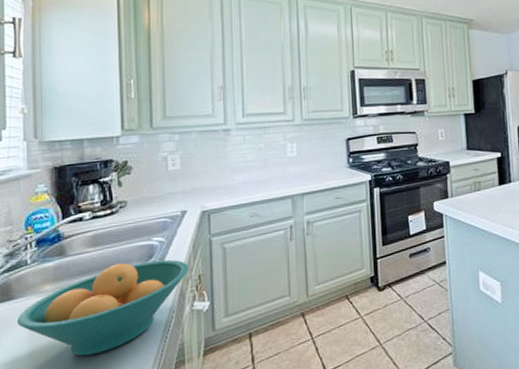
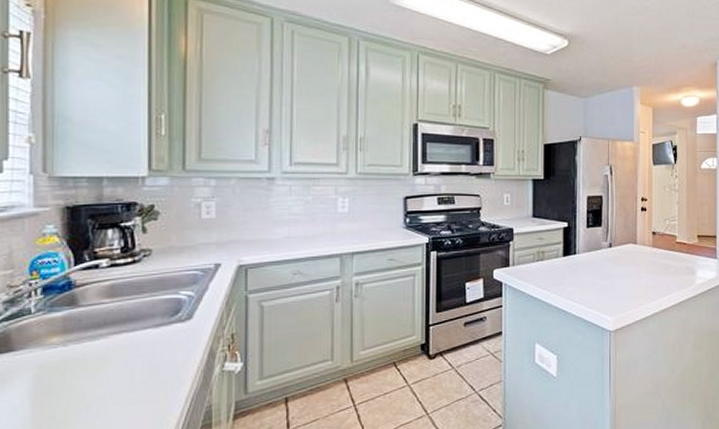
fruit bowl: present [17,259,189,356] -> none [17,315,221,416]

